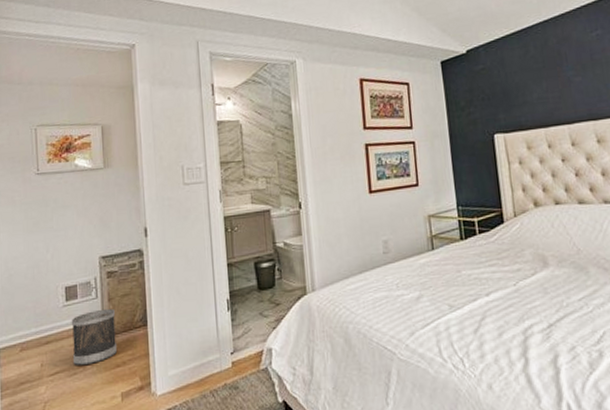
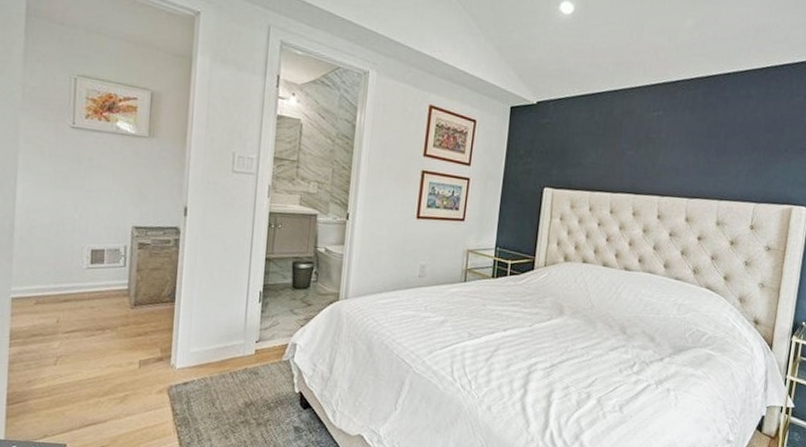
wastebasket: present [71,308,118,366] -> none [91,278,144,329]

